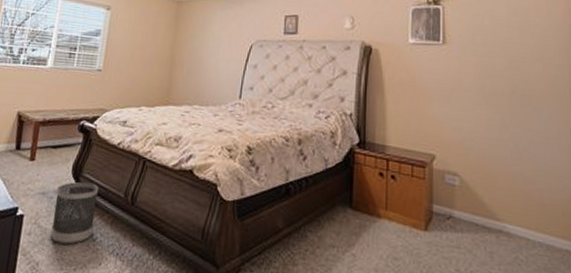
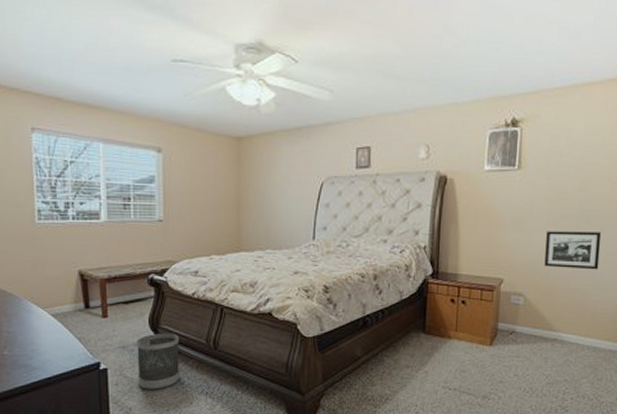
picture frame: none [478,107,540,154] -> present [544,231,602,270]

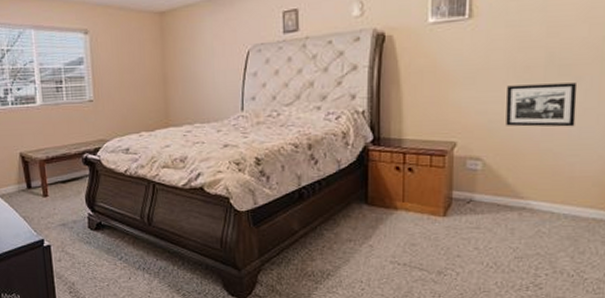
wastebasket: present [137,333,181,390] -> none [75,210,118,265]

